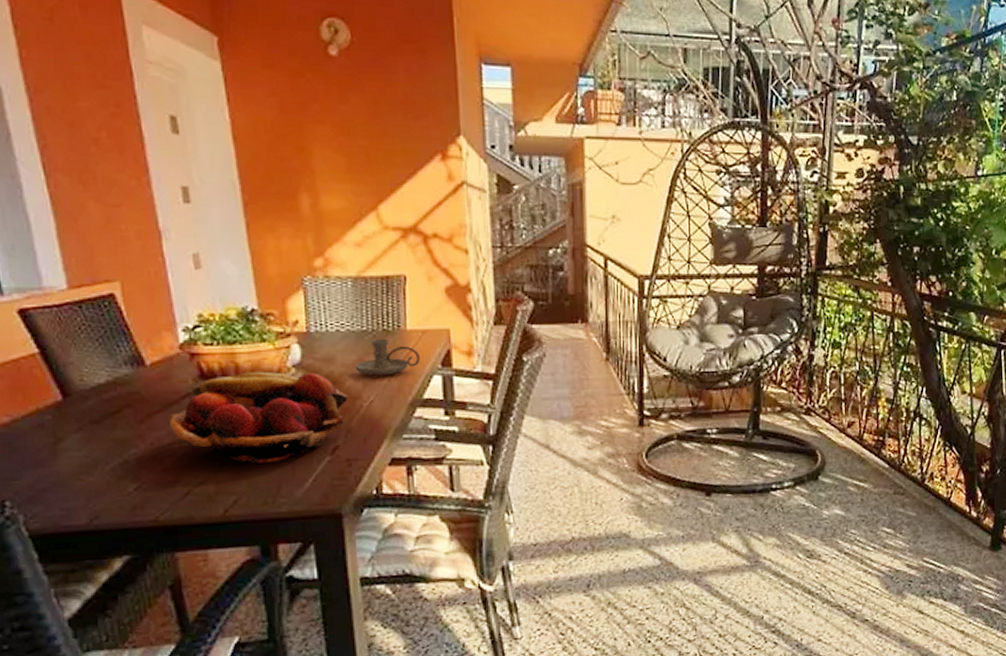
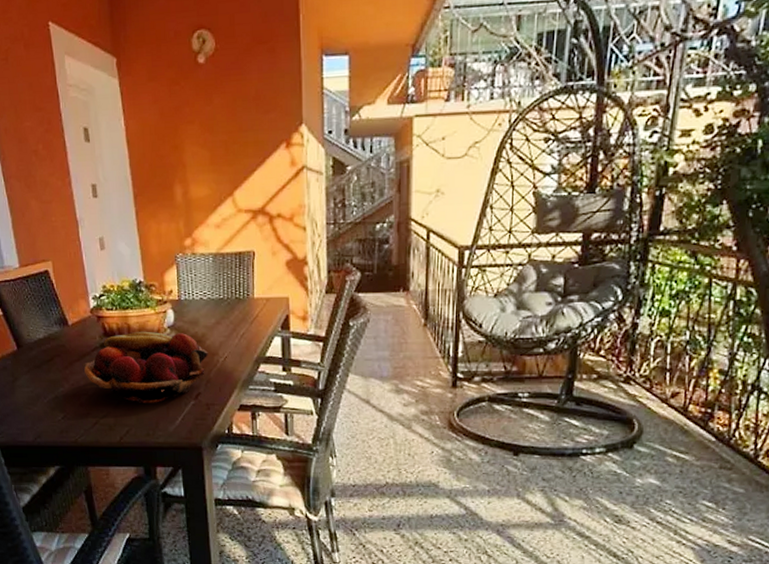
candle holder: present [355,338,420,376] -> none [213,305,264,336]

